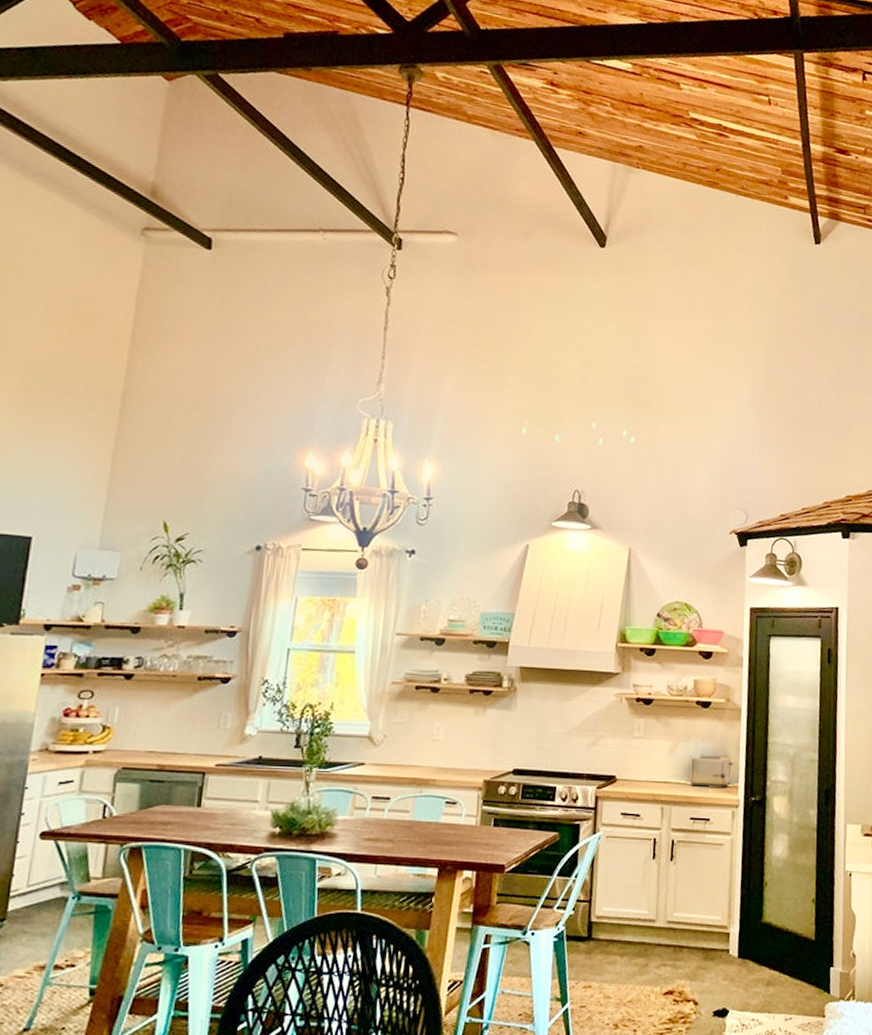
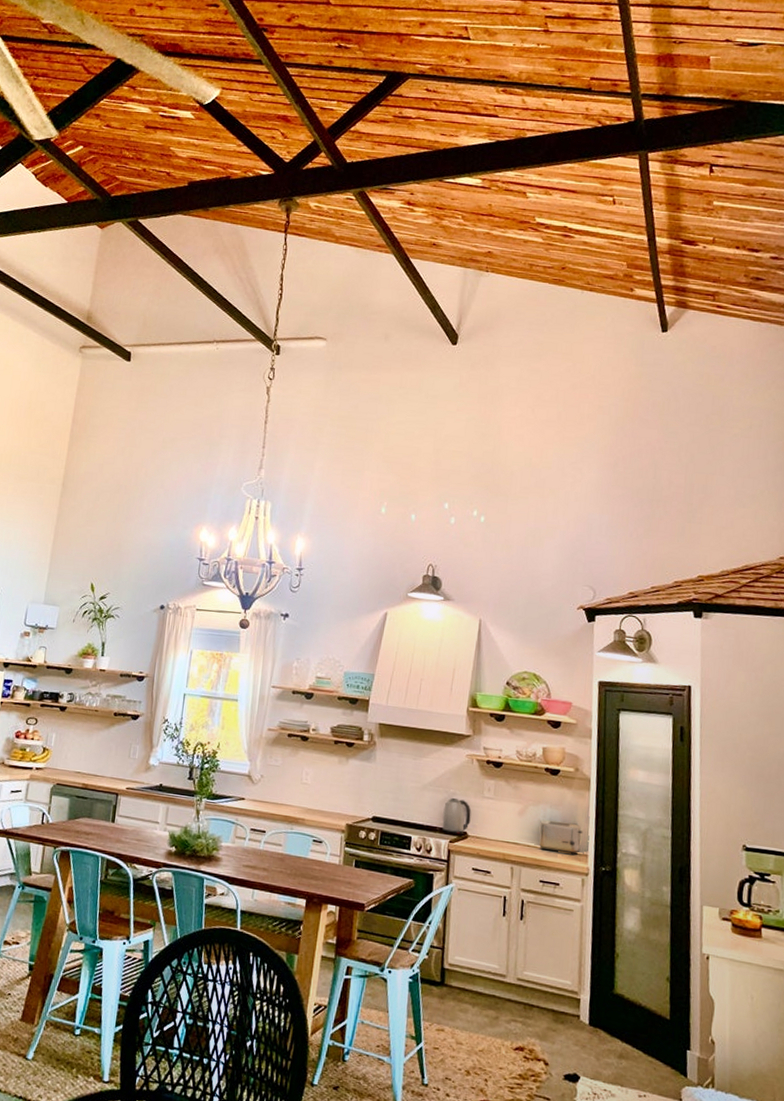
kettle: none [588,741,620,780] -> present [441,798,471,835]

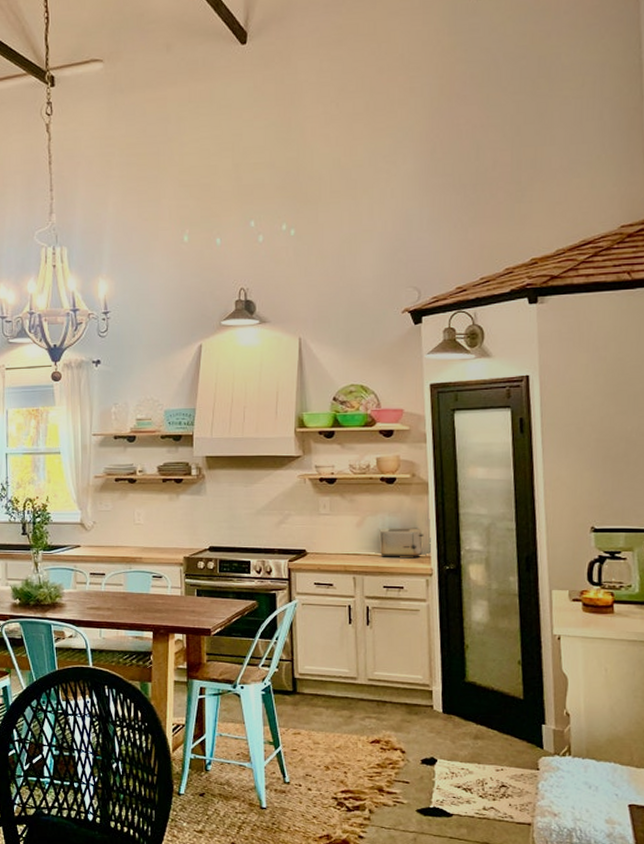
kettle: present [441,798,471,835] -> none [280,519,308,553]

